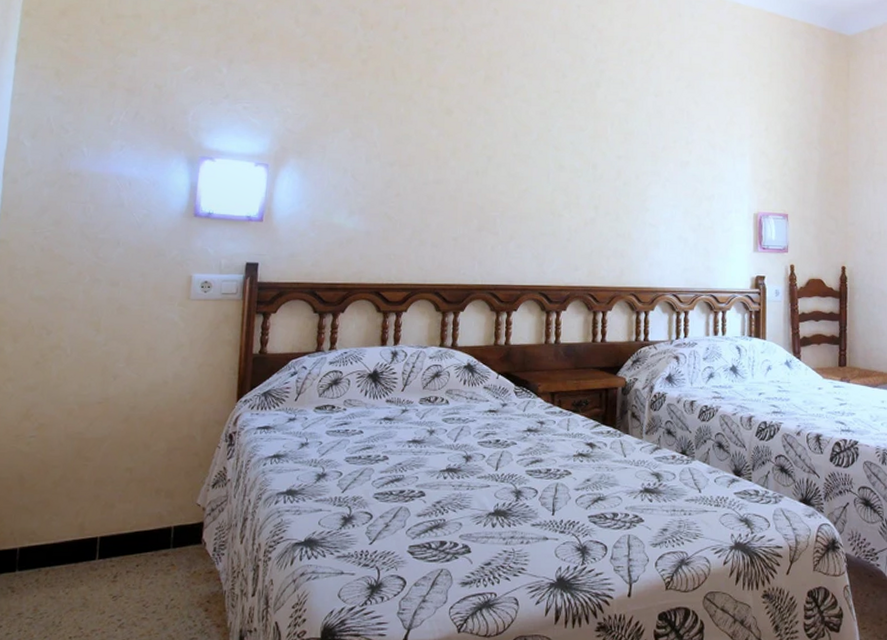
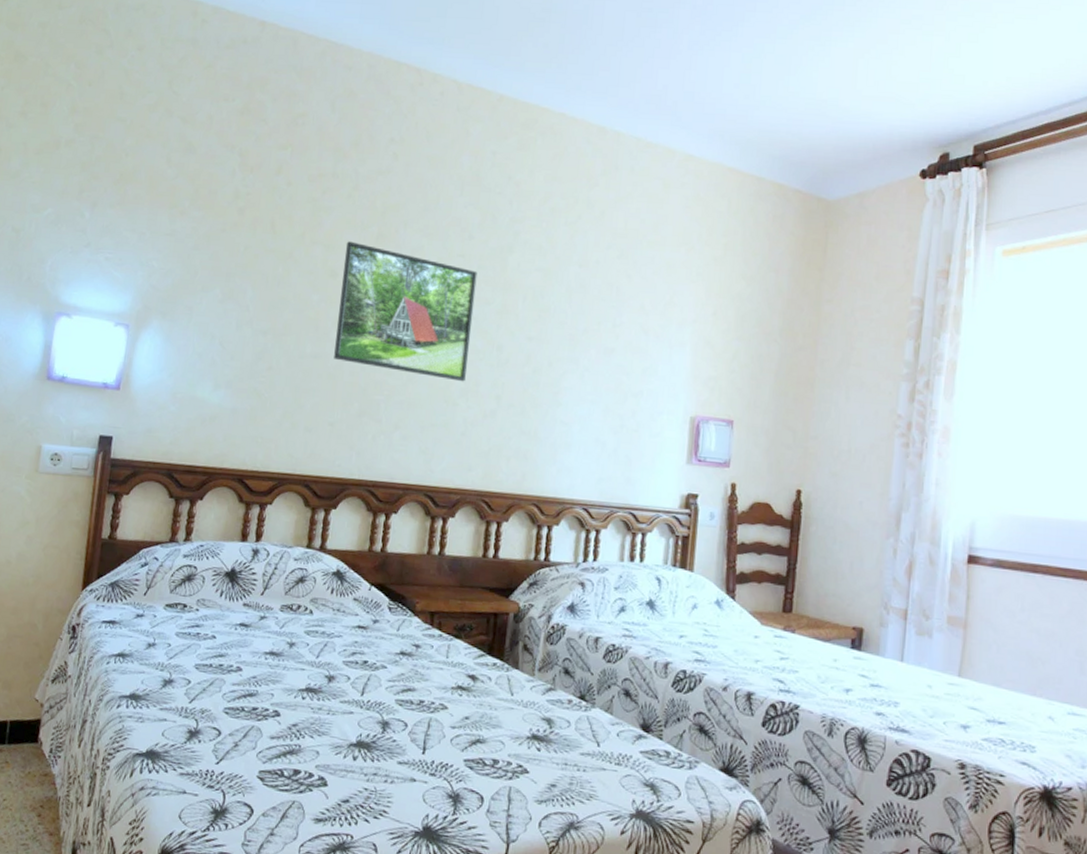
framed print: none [454,84,572,196] -> present [334,241,478,382]

